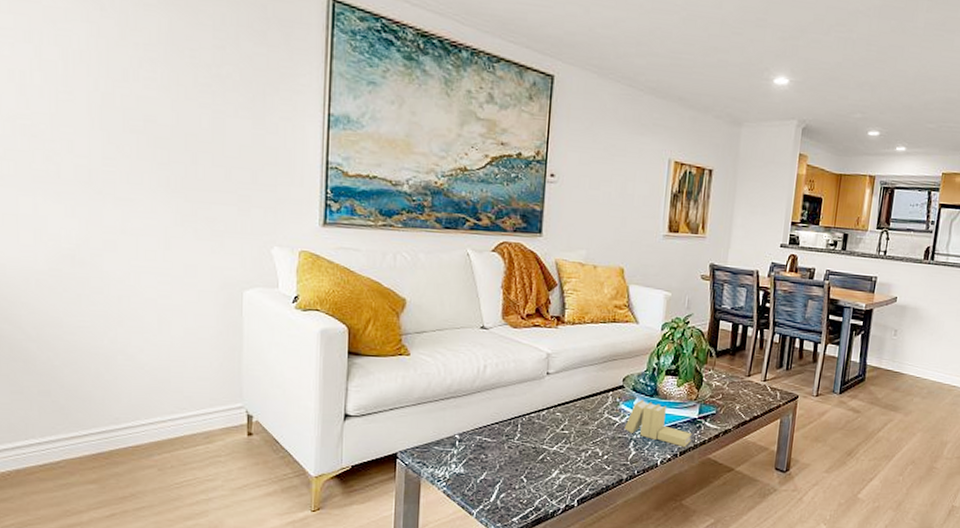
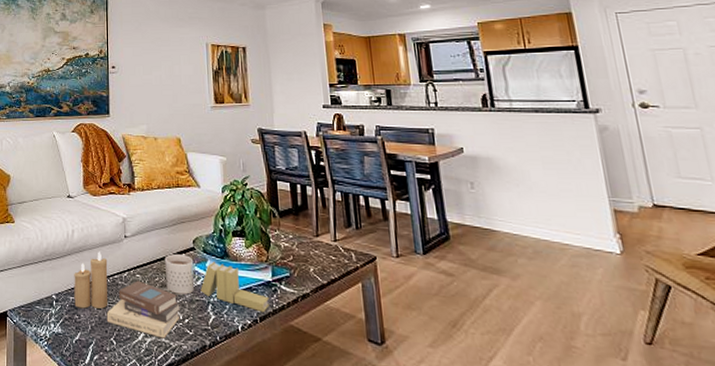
candle: none [481,389,525,448] -> present [74,252,108,309]
books: none [518,419,601,475] -> present [106,280,180,339]
mug: none [588,392,621,432] -> present [165,254,195,295]

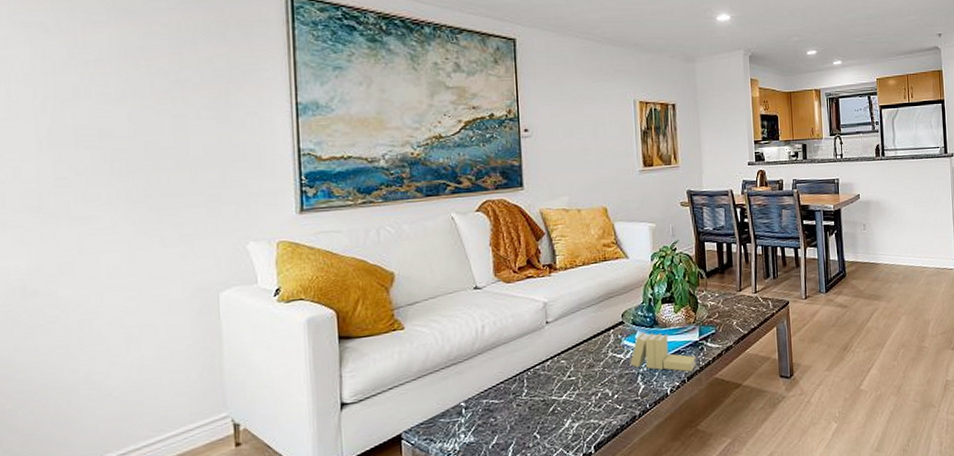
candle: present [74,252,108,309] -> none [487,344,530,410]
books: present [106,280,180,339] -> none [527,366,609,420]
mug: present [165,254,195,295] -> none [592,330,624,372]

